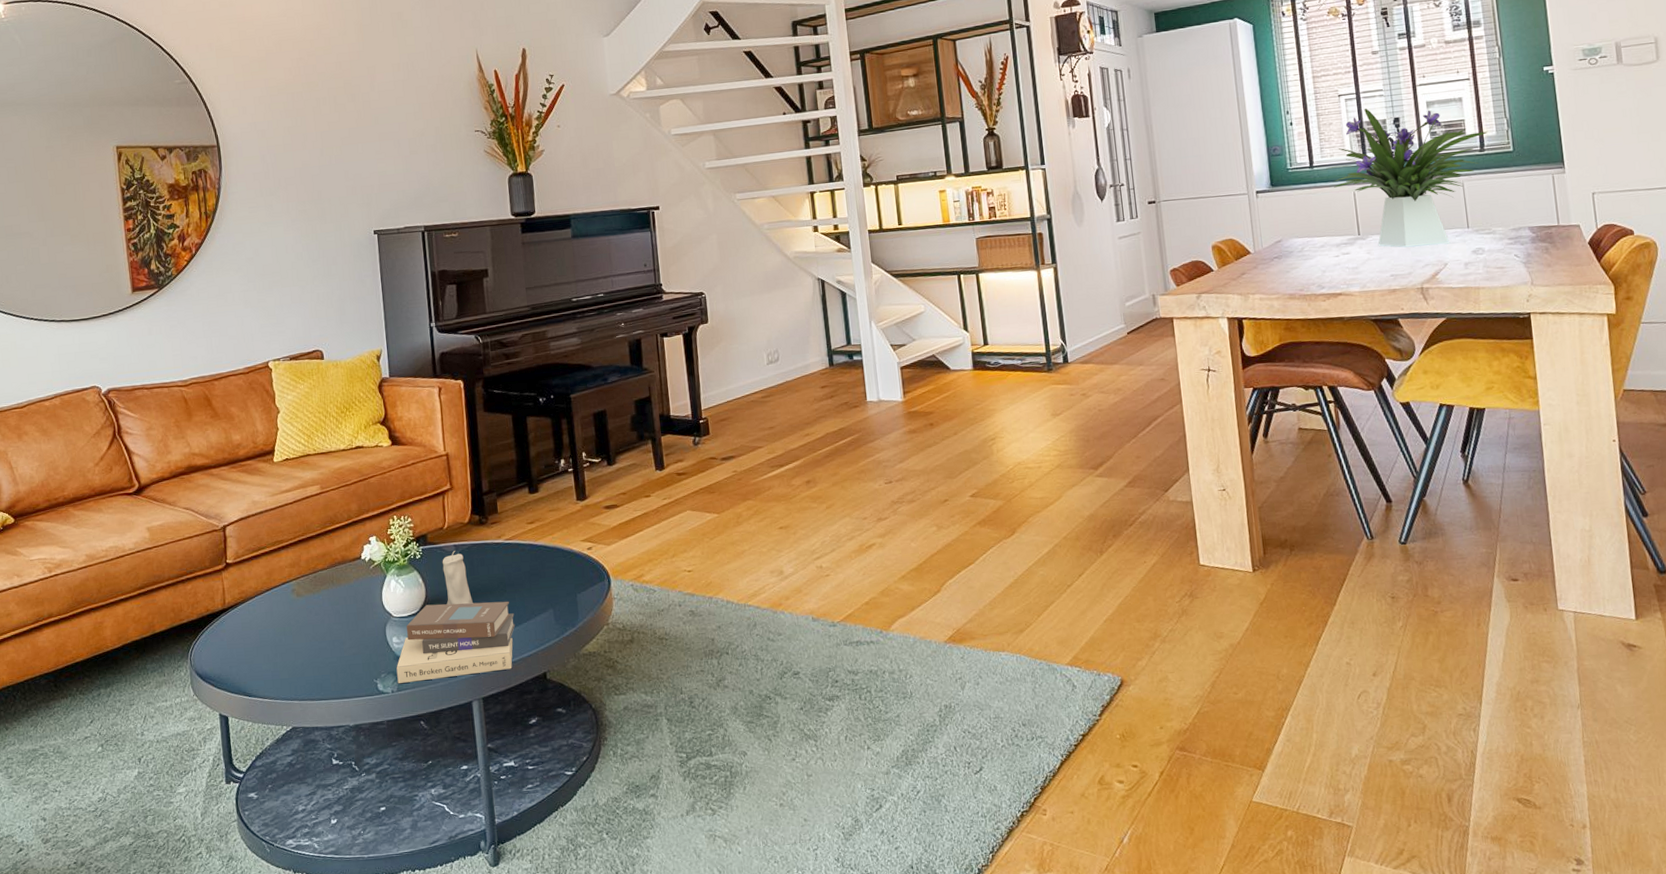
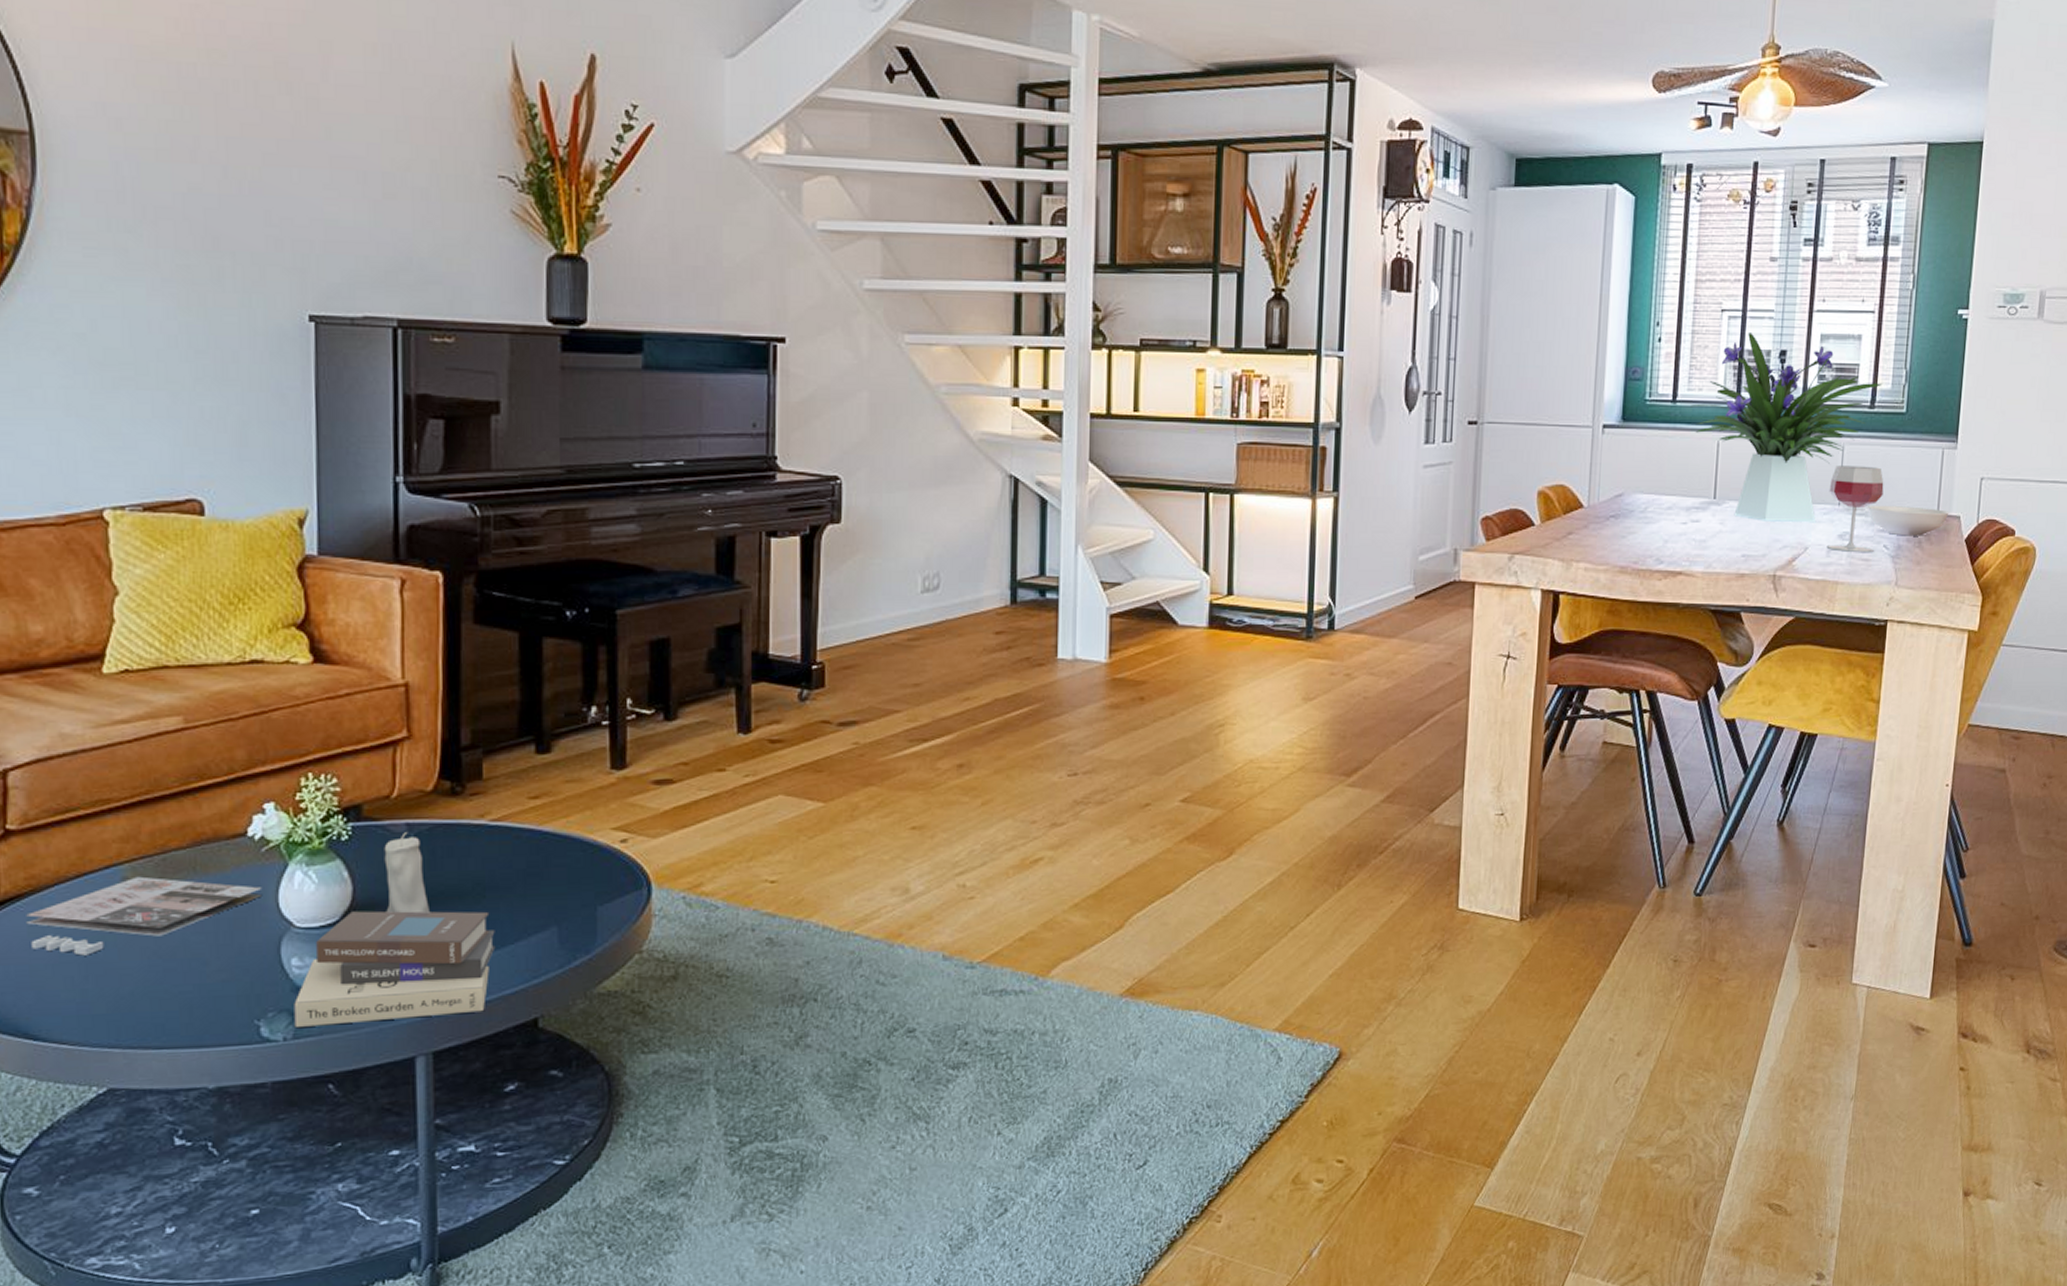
magazine: none [240,588,372,641] -> present [26,876,262,956]
wineglass: none [1456,195,1508,264] -> present [1826,465,1884,553]
bowl: none [1493,221,1569,246] -> present [1867,505,1949,536]

